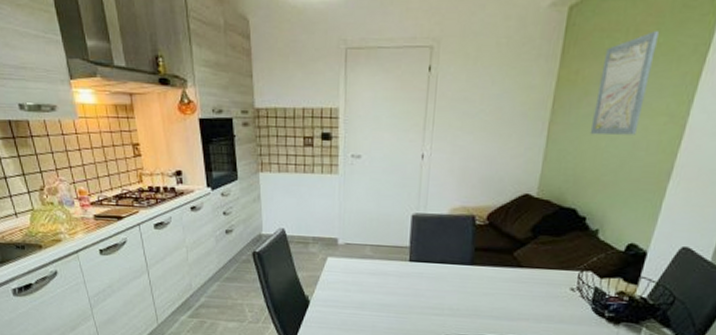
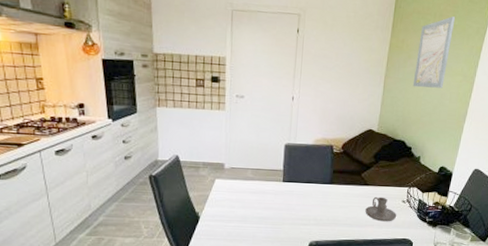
candle holder: none [517,282,563,316] -> present [365,196,397,222]

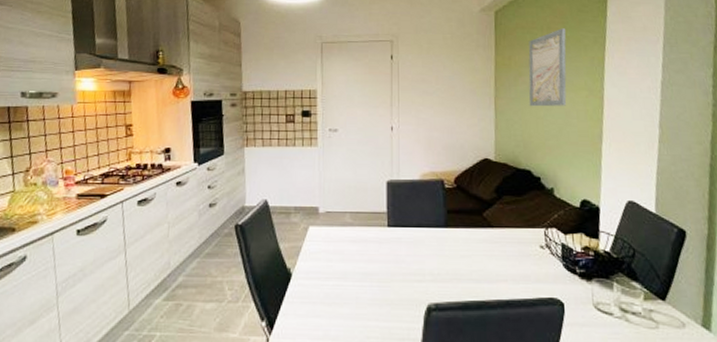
candle holder: present [365,196,397,222] -> none [493,241,536,275]

